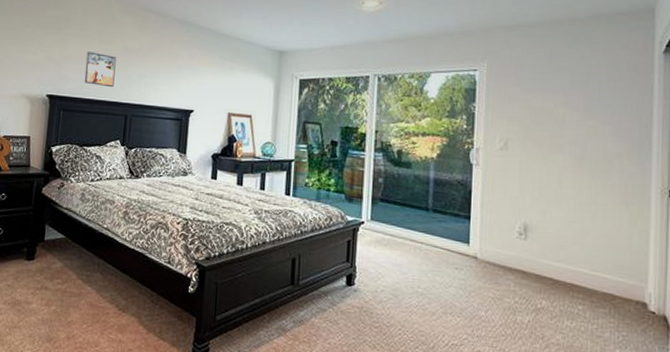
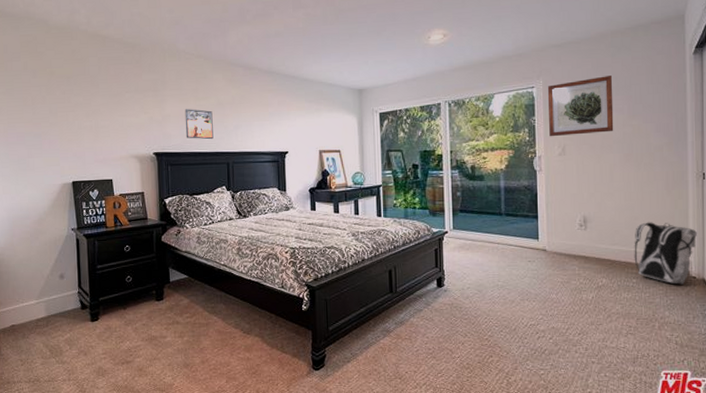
wall art: none [491,66,568,130] -> present [547,76,614,137]
backpack: none [581,239,660,320] -> present [634,222,698,285]

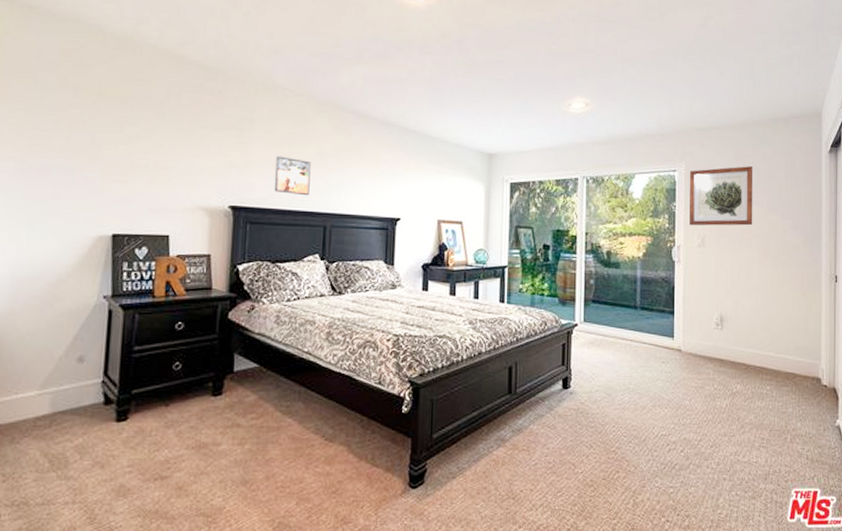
backpack: present [634,222,698,285] -> none [769,324,830,394]

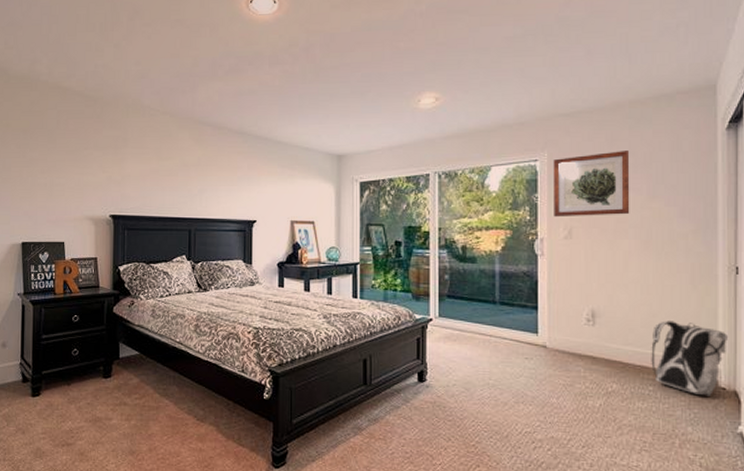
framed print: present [274,156,311,196] -> none [146,169,176,204]
backpack: none [769,324,830,394] -> present [651,321,729,396]

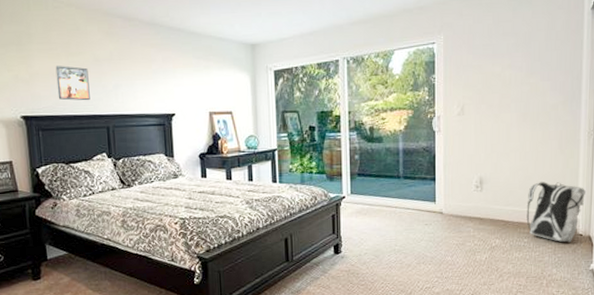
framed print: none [146,169,176,204] -> present [55,66,90,101]
wall art: present [553,151,630,218] -> none [448,31,513,96]

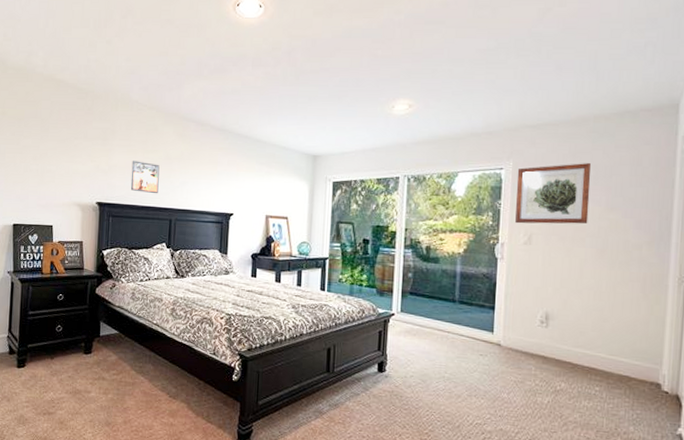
wall art: none [448,31,513,96] -> present [515,163,591,224]
backpack: present [526,182,587,243] -> none [599,326,675,399]

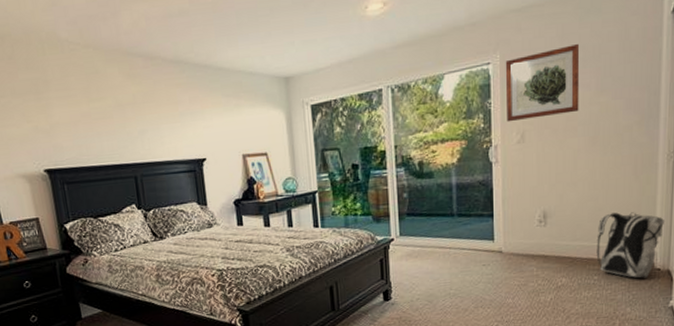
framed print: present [130,161,160,194] -> none [76,113,115,150]
backpack: none [599,326,675,399] -> present [596,212,665,278]

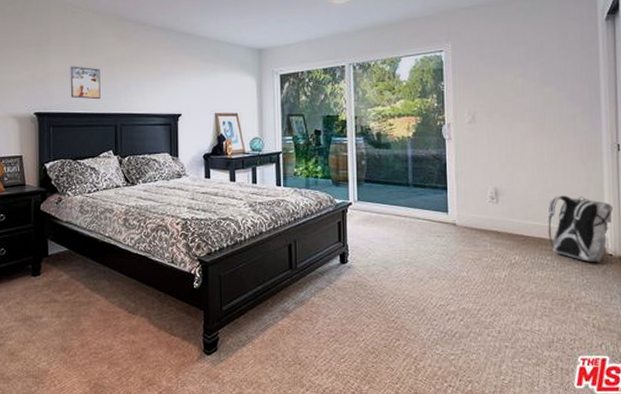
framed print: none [76,113,115,150] -> present [70,66,101,100]
wall art: present [505,44,580,123] -> none [456,41,526,104]

